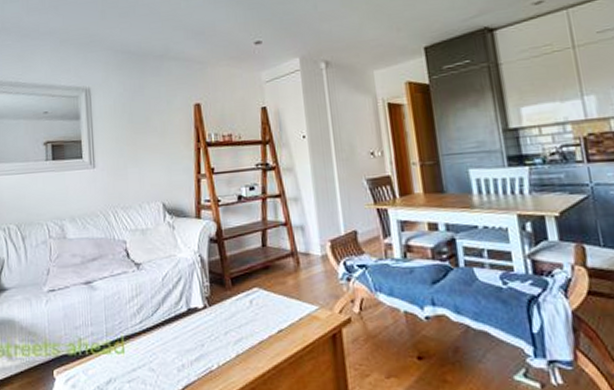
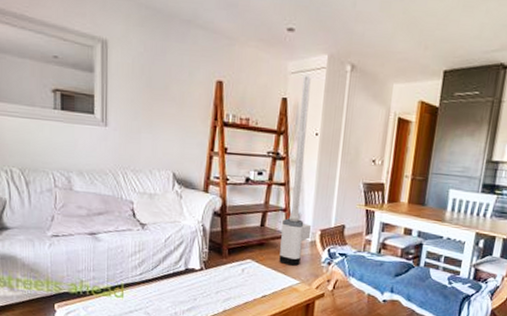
antenna: none [278,80,321,289] -> present [279,74,312,266]

